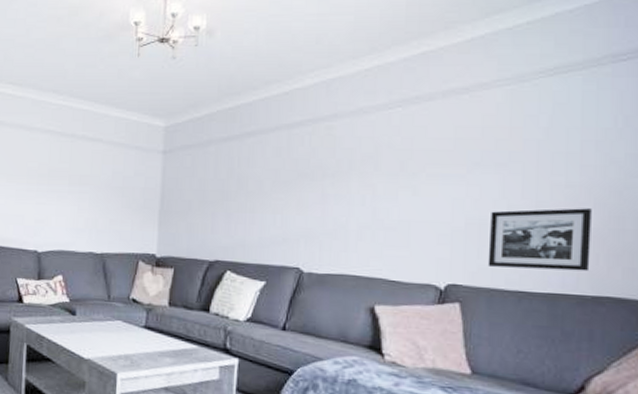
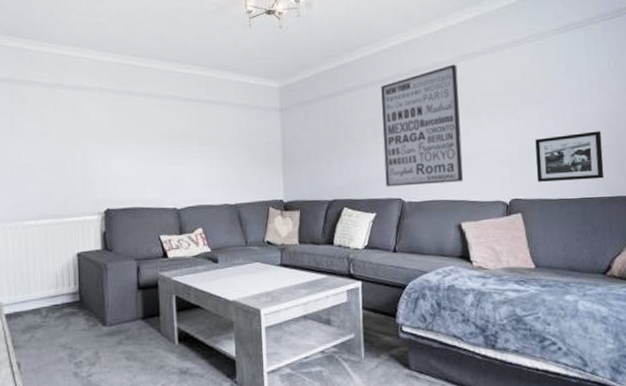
wall art: none [282,110,392,256] -> present [381,64,463,187]

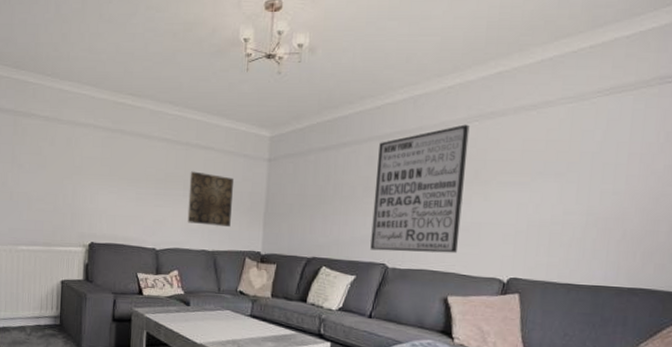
wall art: none [204,126,251,179] -> present [187,171,234,228]
picture frame: present [535,131,604,182] -> none [544,212,633,267]

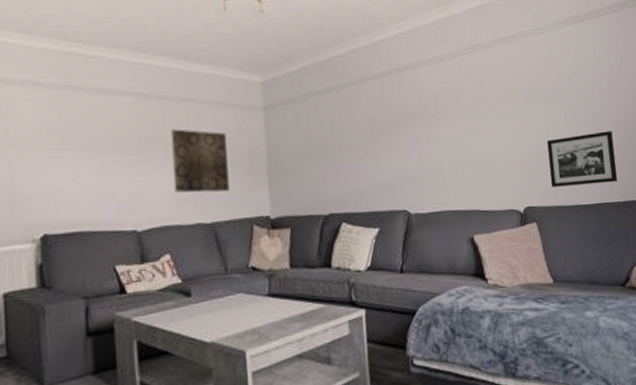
wall art: present [370,124,470,254] -> none [380,57,474,197]
picture frame: none [544,212,633,267] -> present [547,131,618,187]

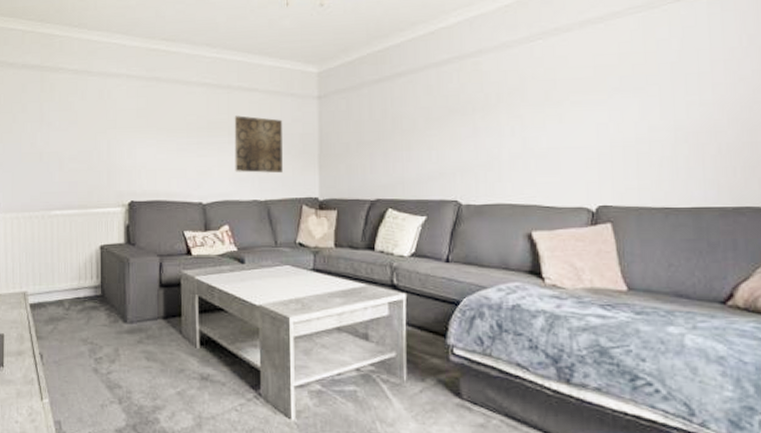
picture frame: present [547,131,618,187] -> none [633,124,729,186]

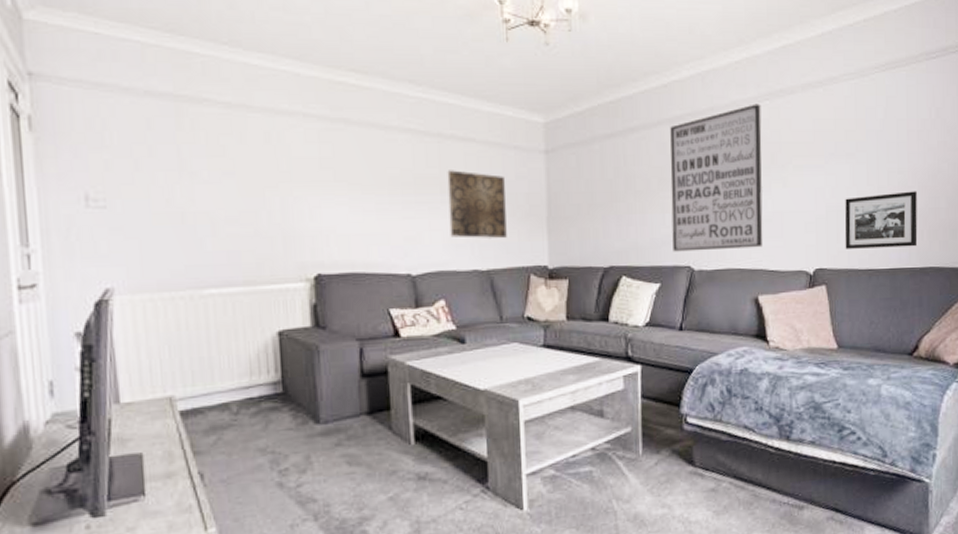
wall art: none [437,43,537,187] -> present [670,104,763,252]
picture frame: none [633,124,729,186] -> present [844,191,918,249]

